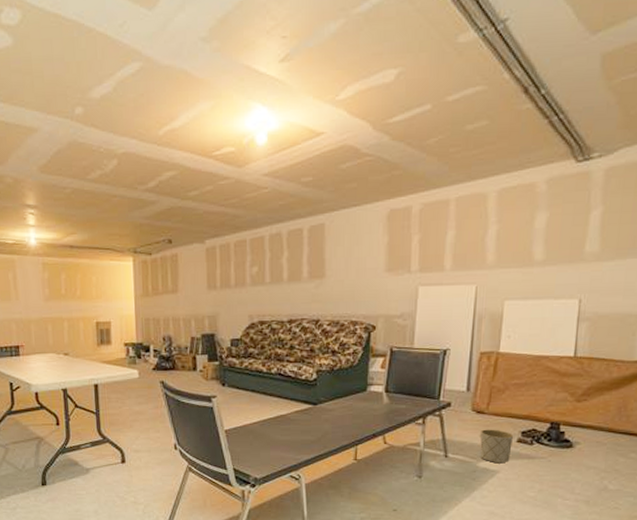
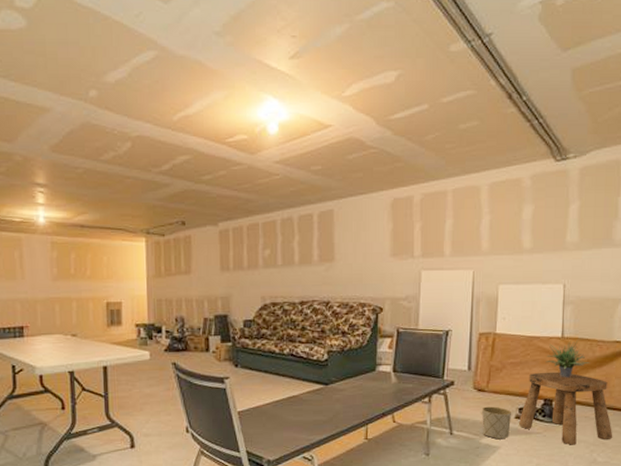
stool: none [520,393,628,471] -> present [518,371,613,445]
potted plant: none [554,359,606,401] -> present [545,339,591,378]

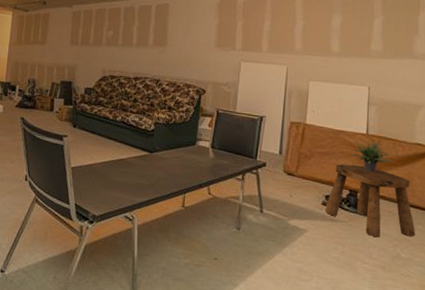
planter: present [482,406,511,440] -> none [290,190,318,223]

